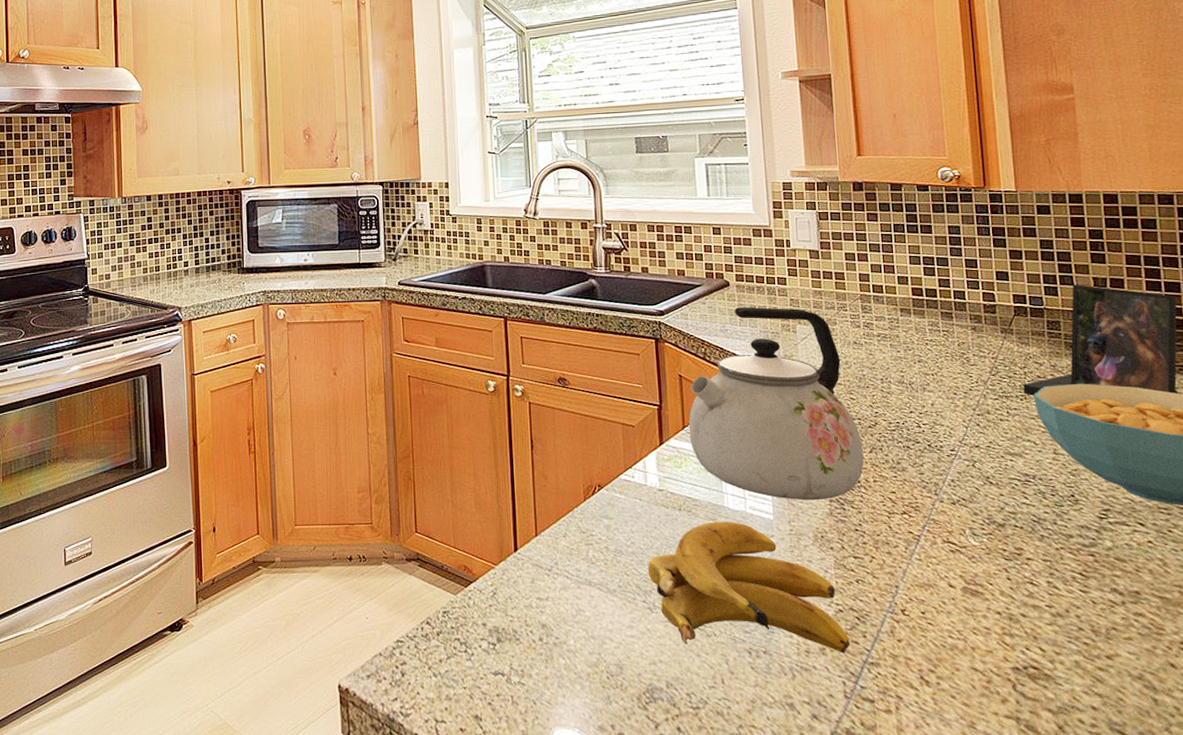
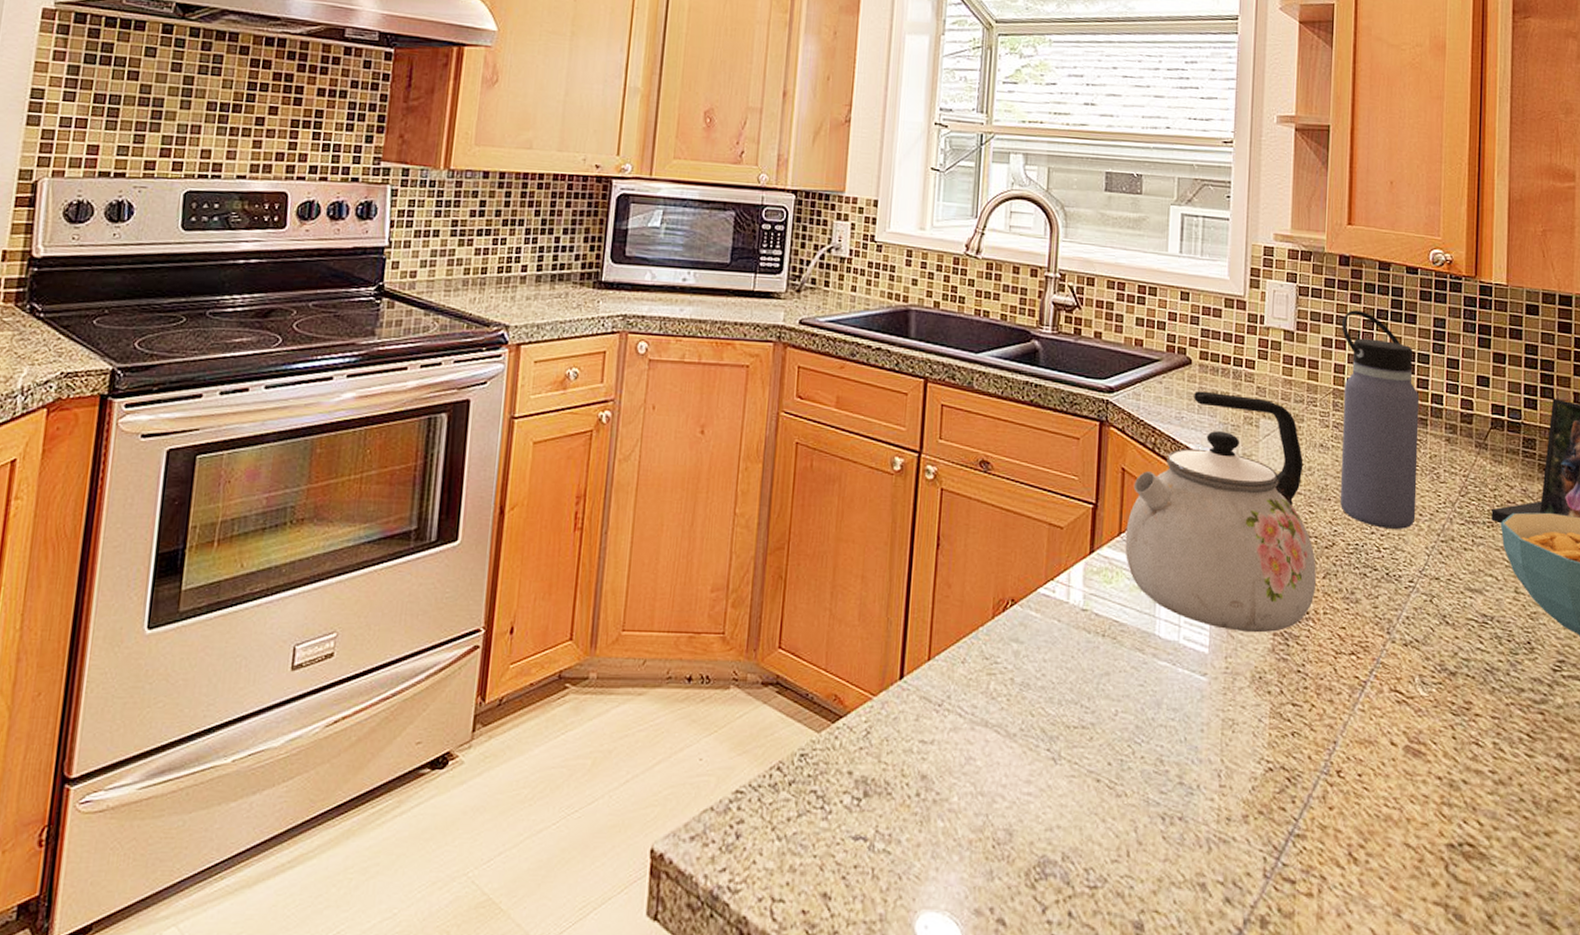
banana: present [647,521,850,653] -> none [1057,652,1277,822]
water bottle: none [861,227,951,407] -> present [1339,310,1420,529]

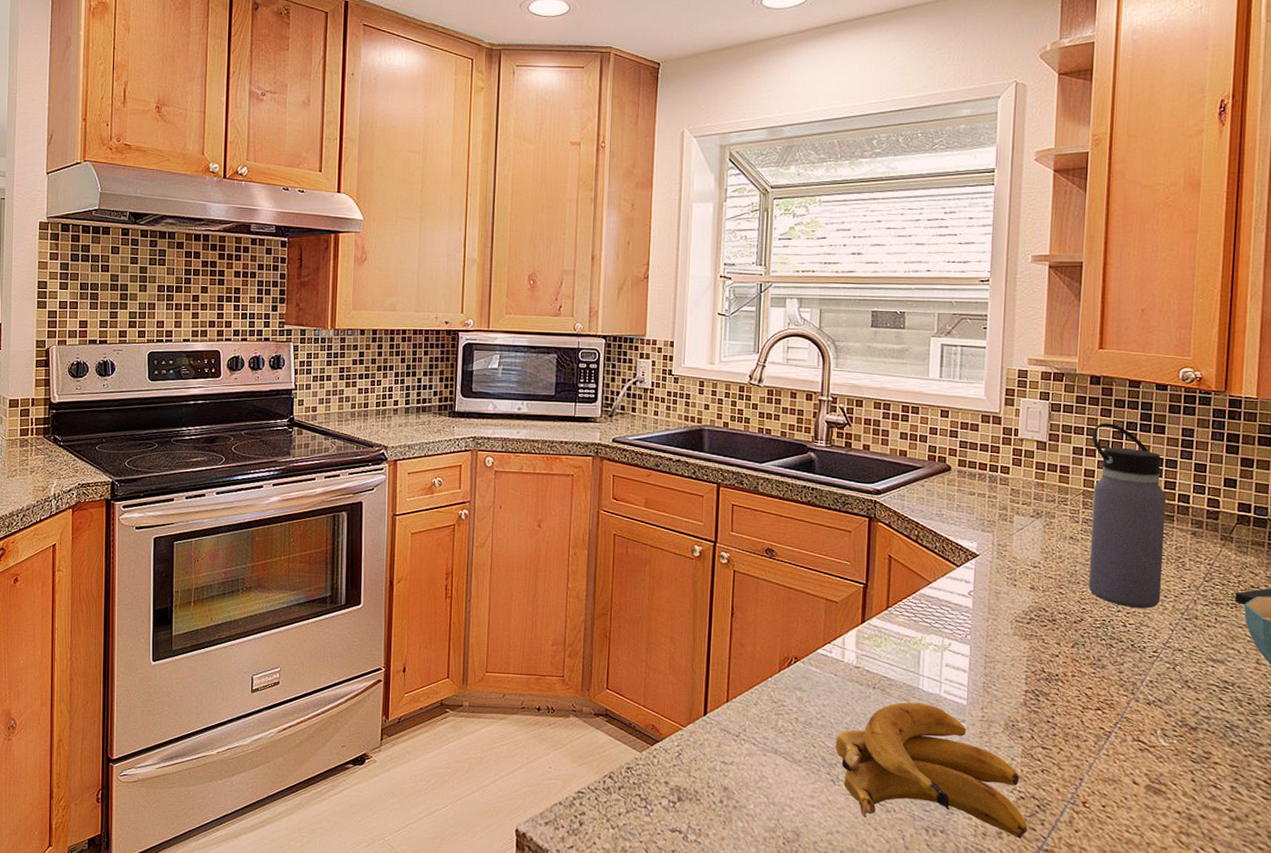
banana: none [1057,652,1277,822] -> present [835,702,1027,839]
kettle: present [1125,391,1316,633] -> none [892,492,1066,690]

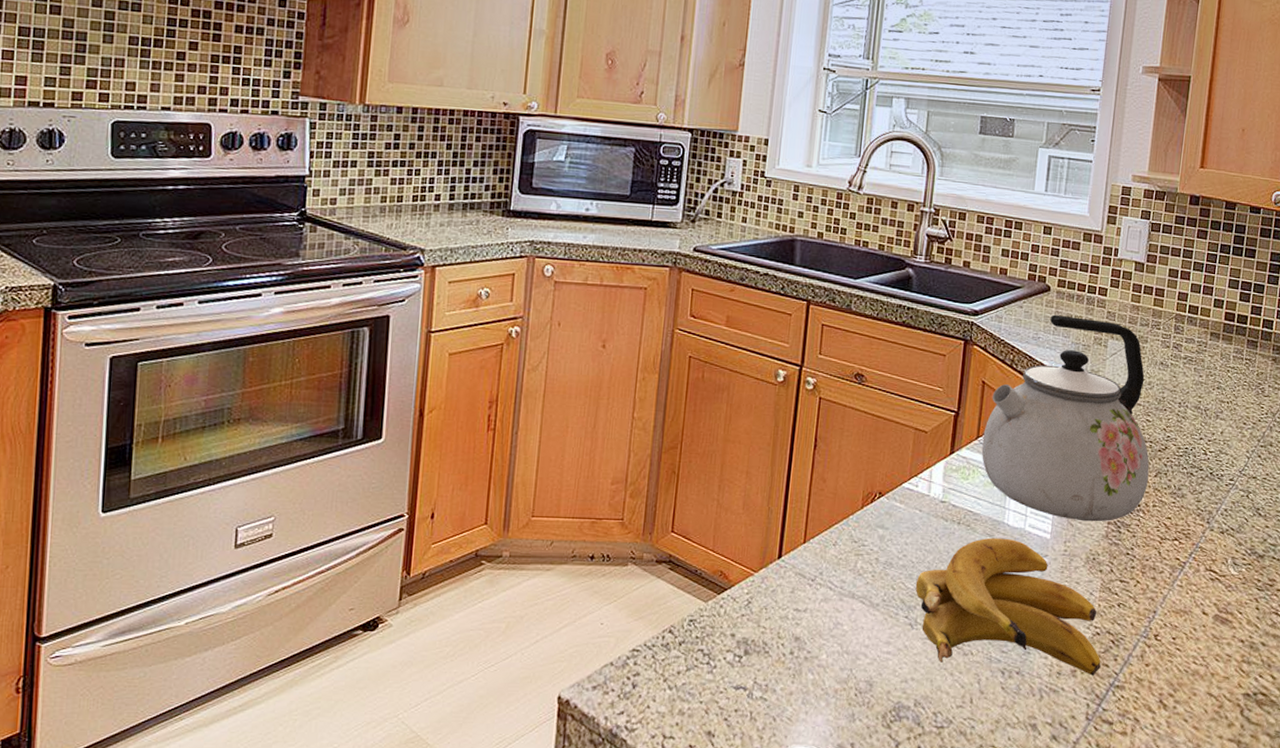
kettle: none [892,492,1066,690] -> present [981,314,1150,522]
water bottle: present [1088,423,1167,608] -> none [1174,245,1252,436]

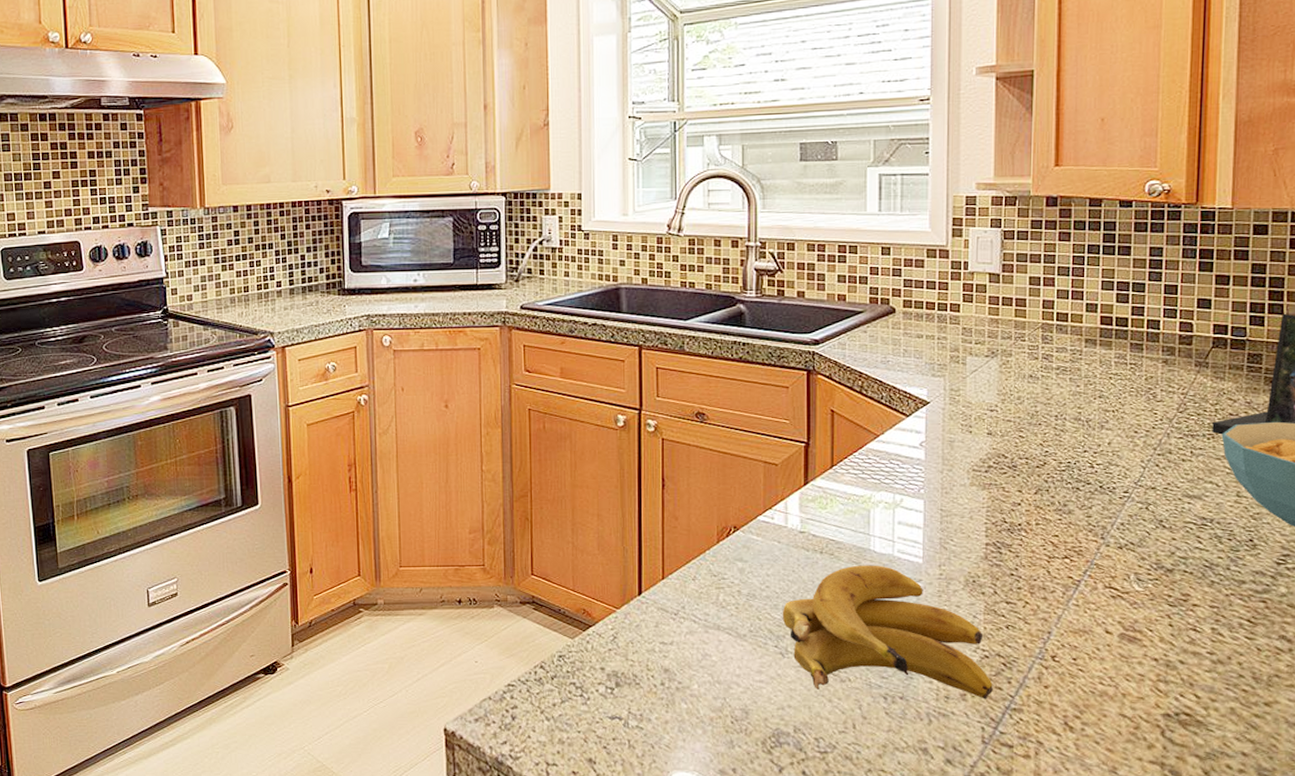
kettle: present [981,314,1150,522] -> none [838,336,1028,544]

